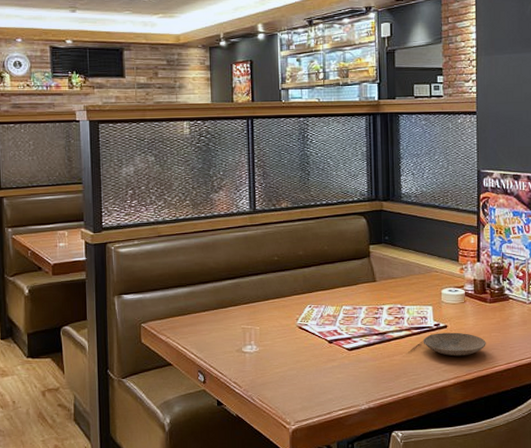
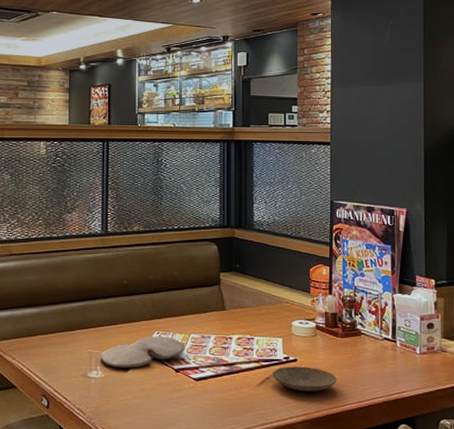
paint palette: none [254,309,337,342] -> present [100,336,185,368]

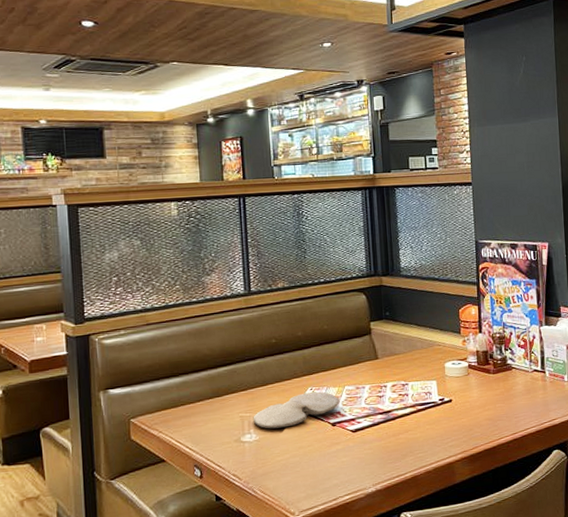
plate: present [271,366,337,392] -> none [428,405,492,431]

